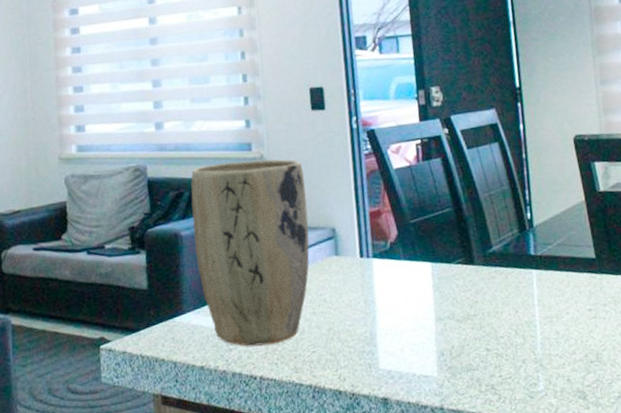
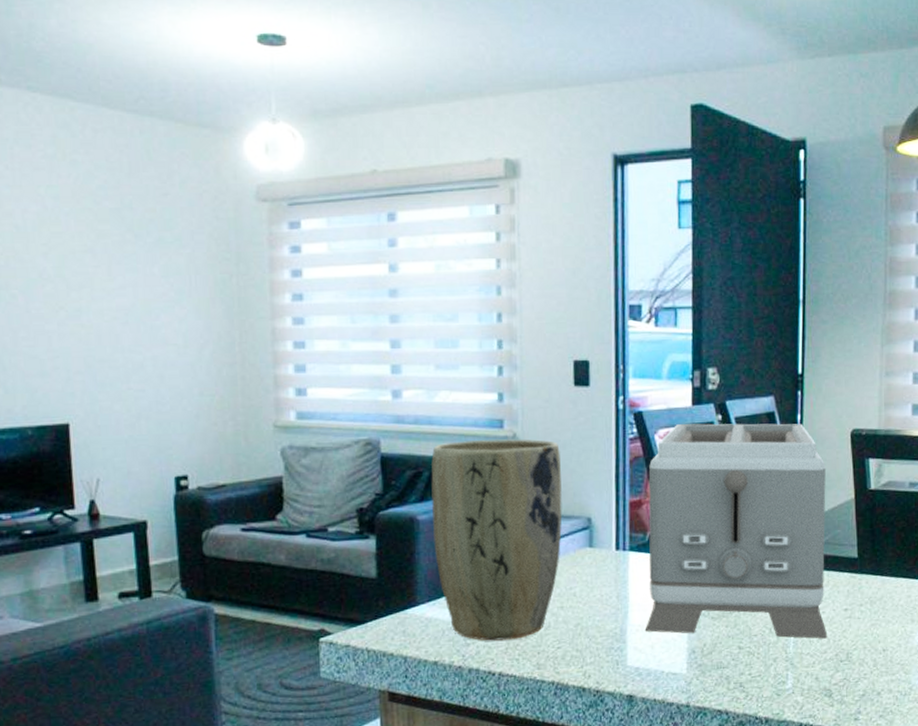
toaster: none [384,133,575,340] -> present [644,423,828,639]

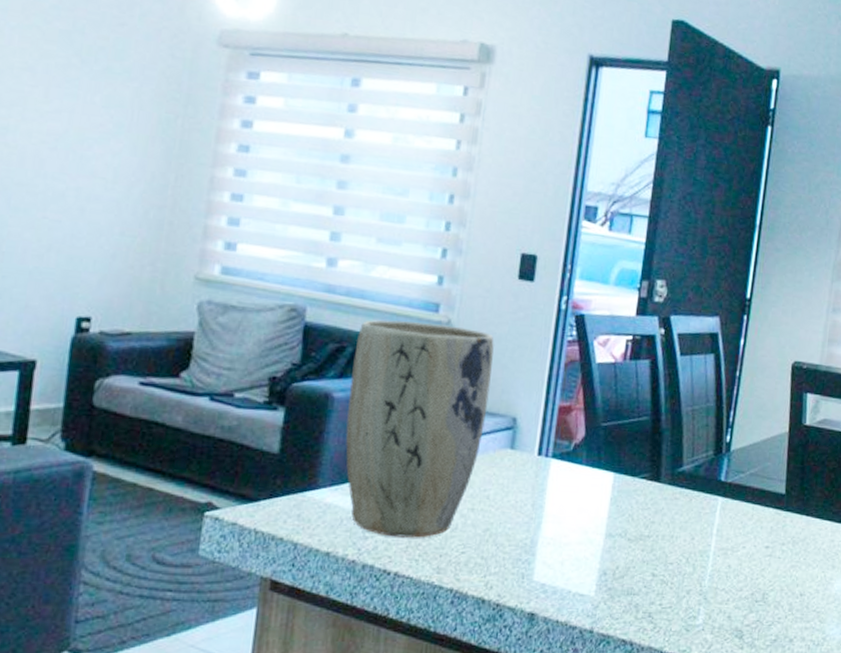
toaster: present [644,423,828,639] -> none [556,333,763,576]

